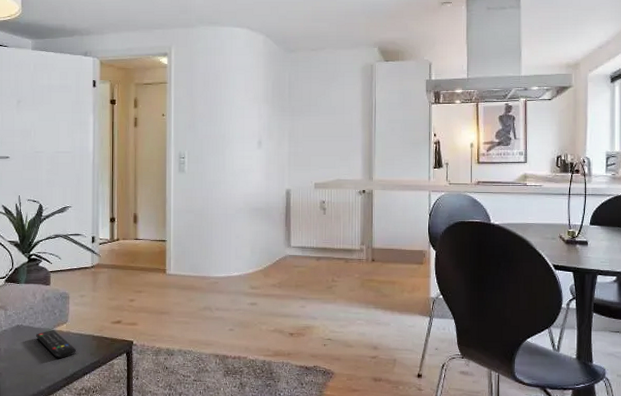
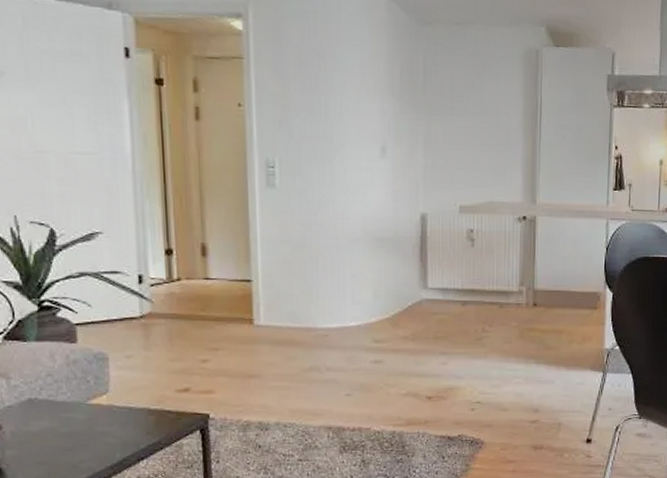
remote control: present [36,330,76,358] -> none [60,403,124,440]

